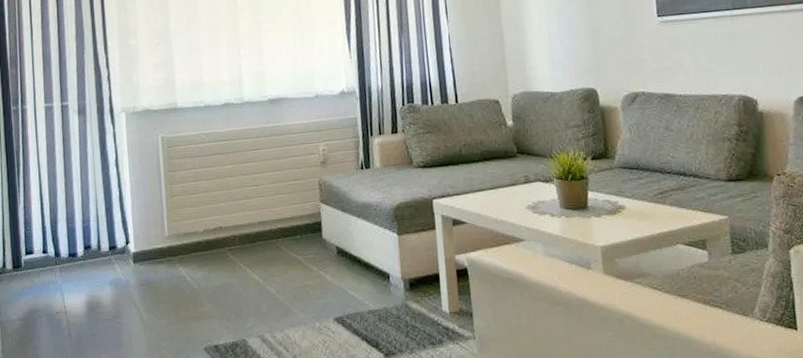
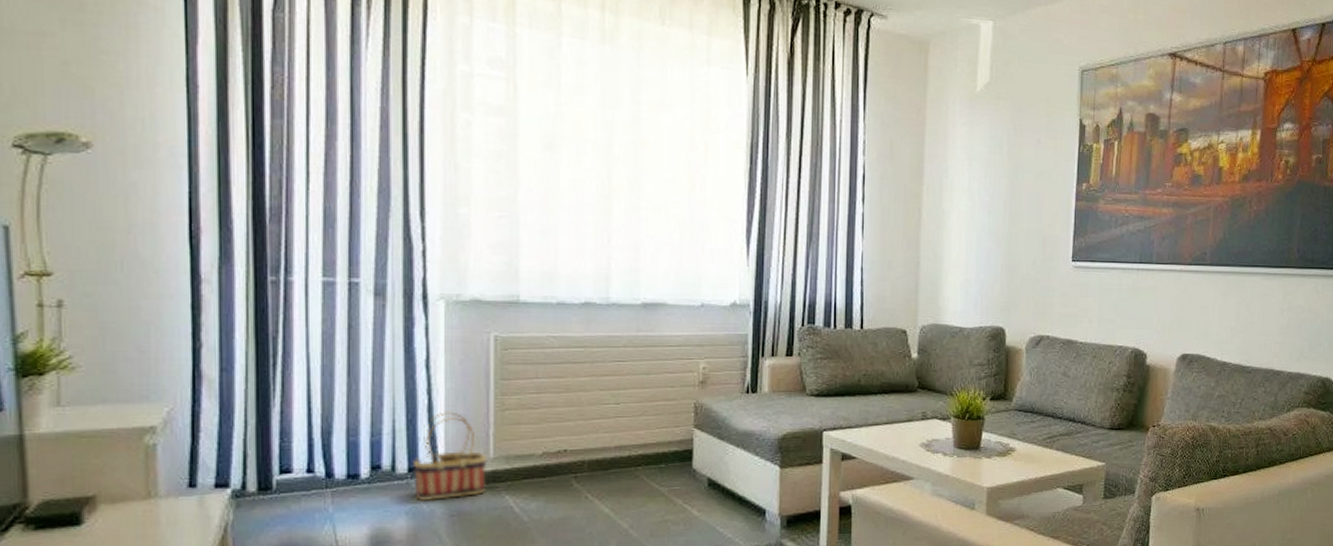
basket: none [111,200,165,274] -> present [412,411,487,502]

